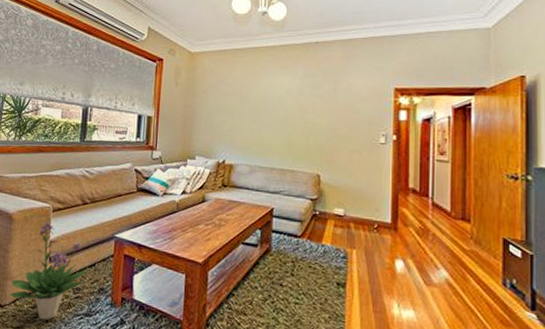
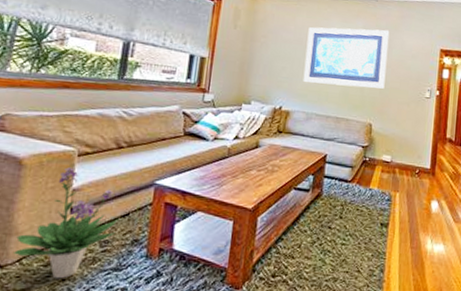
wall art: none [244,72,334,137] -> present [303,27,390,89]

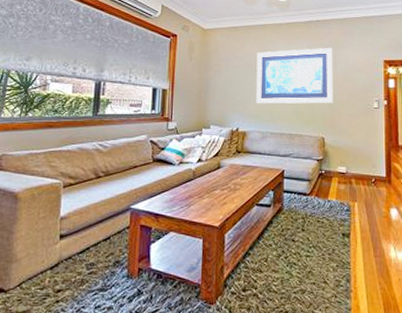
potted plant: present [14,167,119,279] -> none [15,198,101,301]

